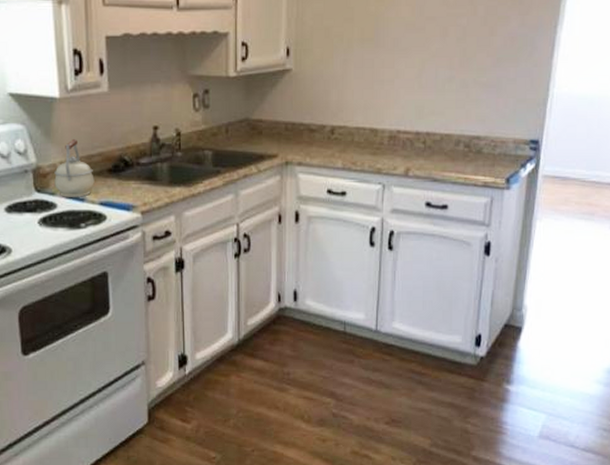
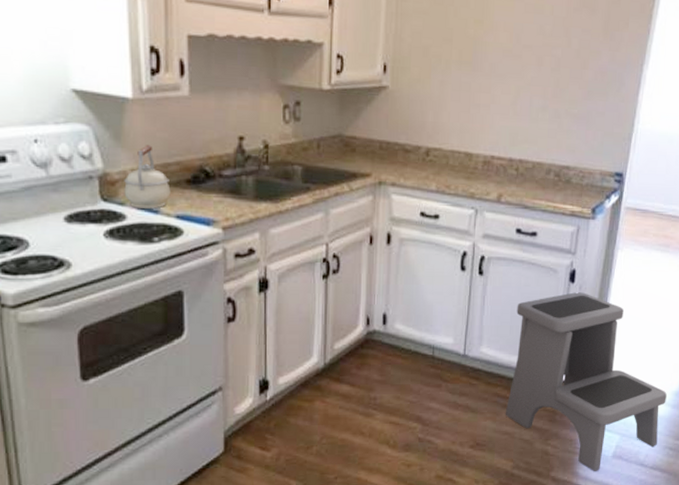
step stool: none [420,265,598,453] -> present [505,292,667,472]

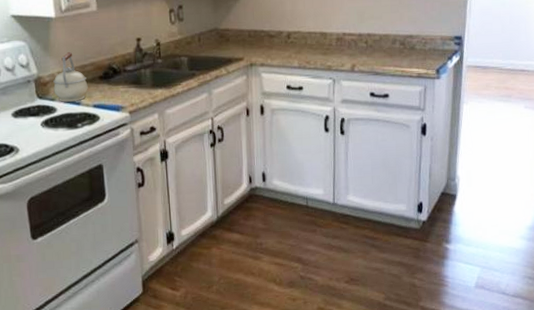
step stool: present [505,292,667,472] -> none [373,143,522,301]

